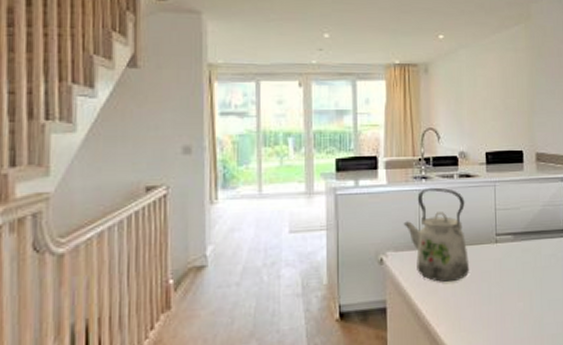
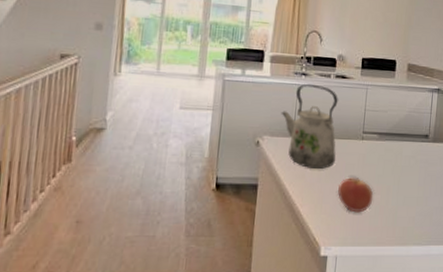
apple: none [476,286,516,326] -> present [338,177,374,213]

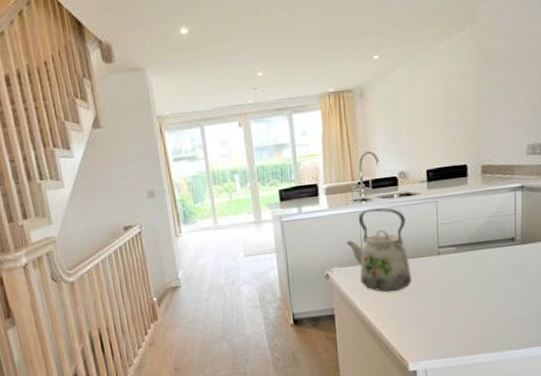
apple: present [338,177,374,213] -> none [419,293,459,327]

